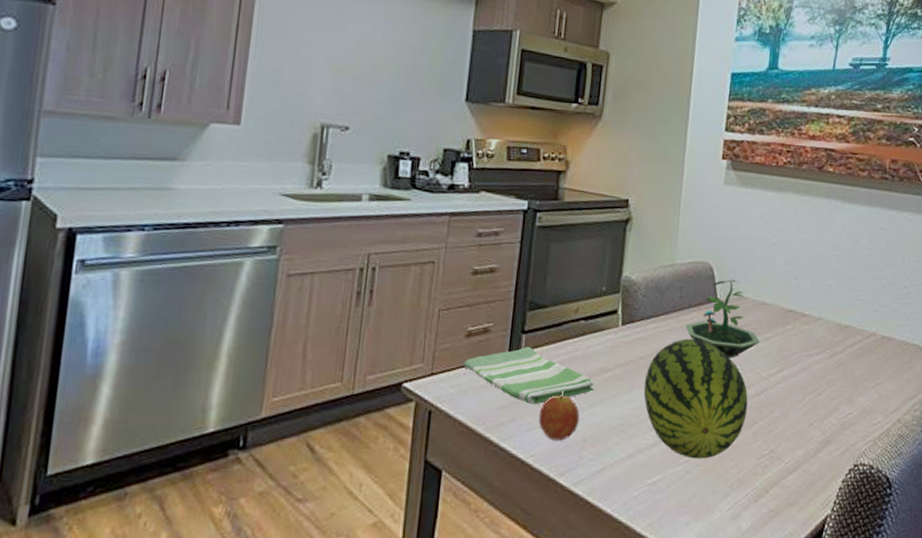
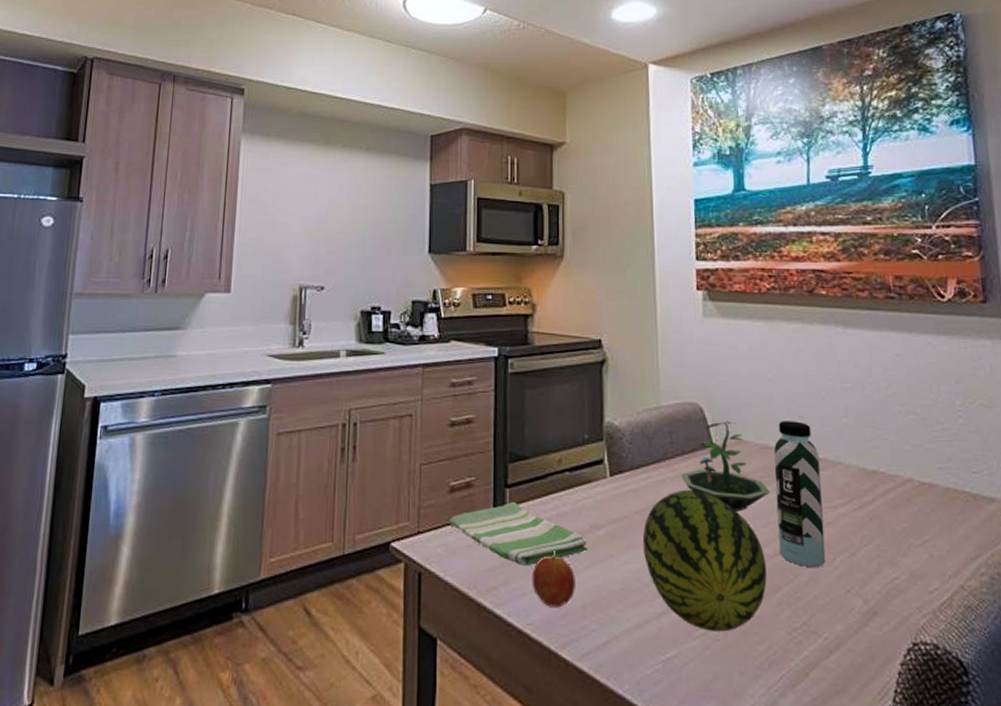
water bottle: none [760,281,806,405] -> present [774,421,826,567]

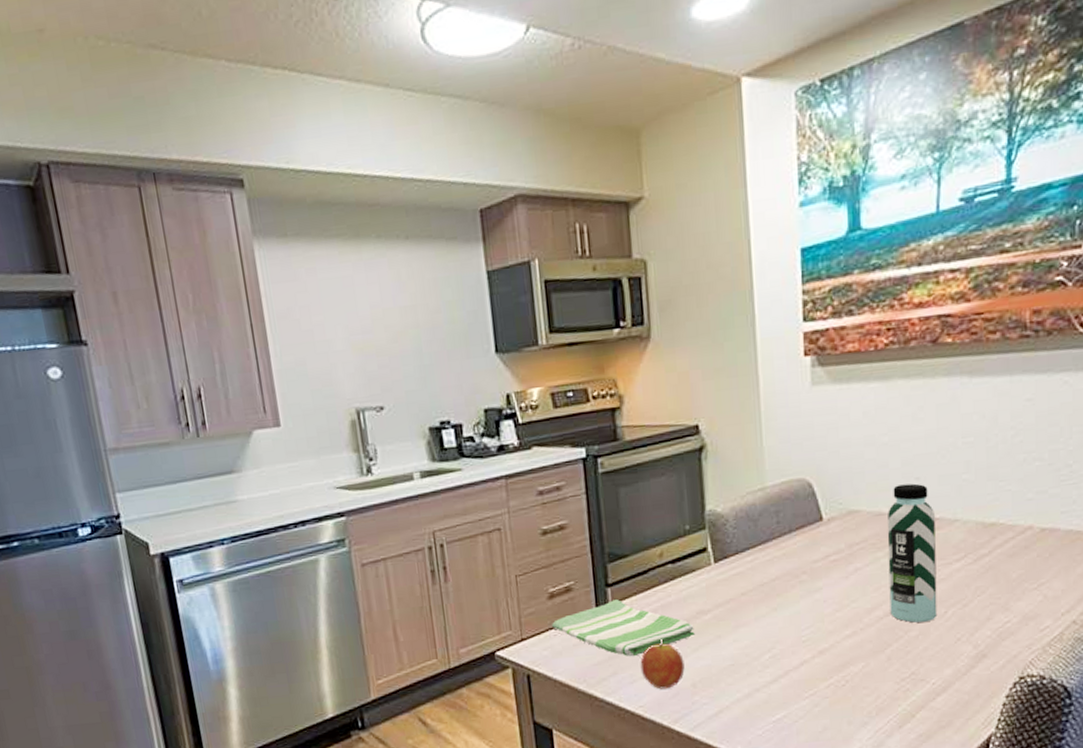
fruit: present [642,489,767,632] -> none [750,565,877,691]
terrarium: present [680,421,770,512] -> none [788,492,882,580]

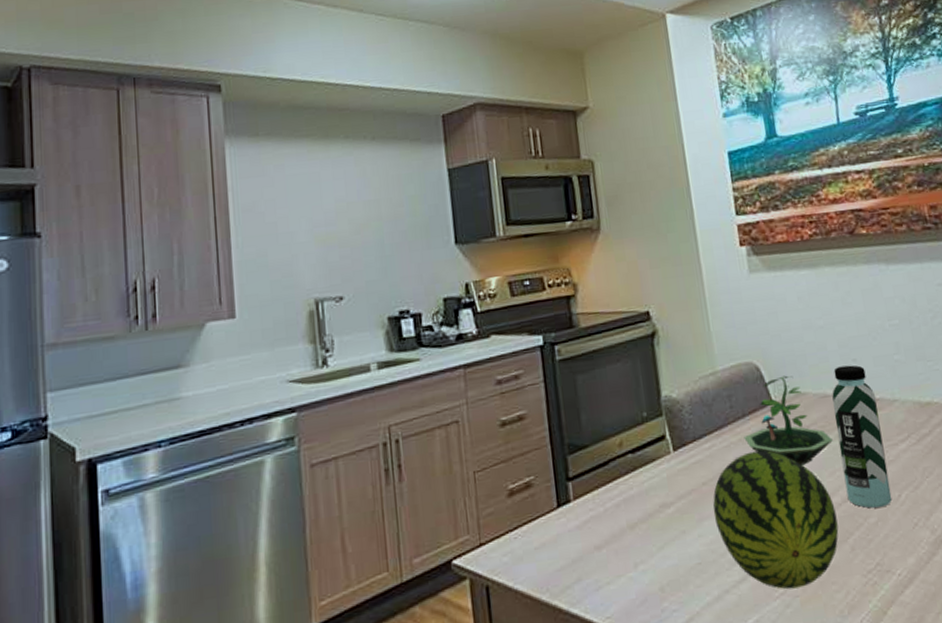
dish towel: present [551,599,695,657] -> none [511,494,659,560]
fruit: present [640,639,685,689] -> none [605,537,652,596]
fruit: none [750,565,877,691] -> present [713,450,839,590]
terrarium: none [788,492,882,580] -> present [744,375,833,466]

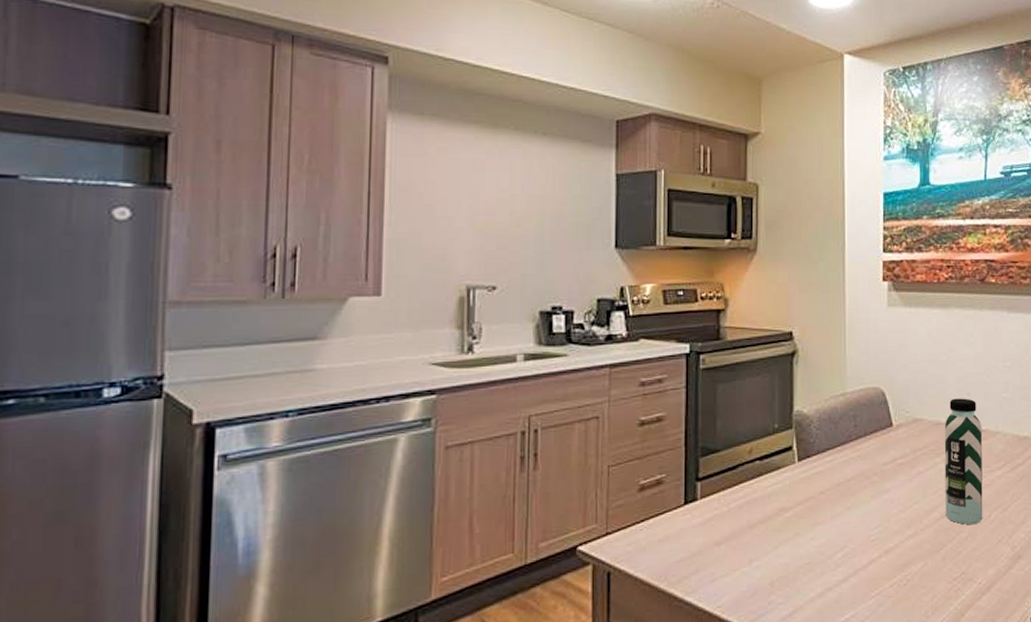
fruit: present [713,450,839,590] -> none [827,467,934,590]
terrarium: present [744,375,833,466] -> none [863,402,940,483]

